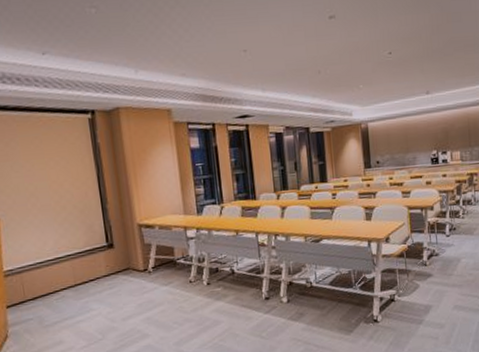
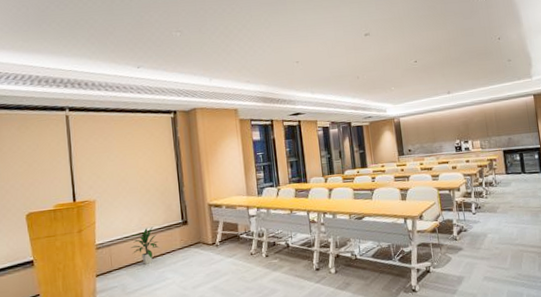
indoor plant: none [45,250,82,294] -> present [130,226,160,265]

